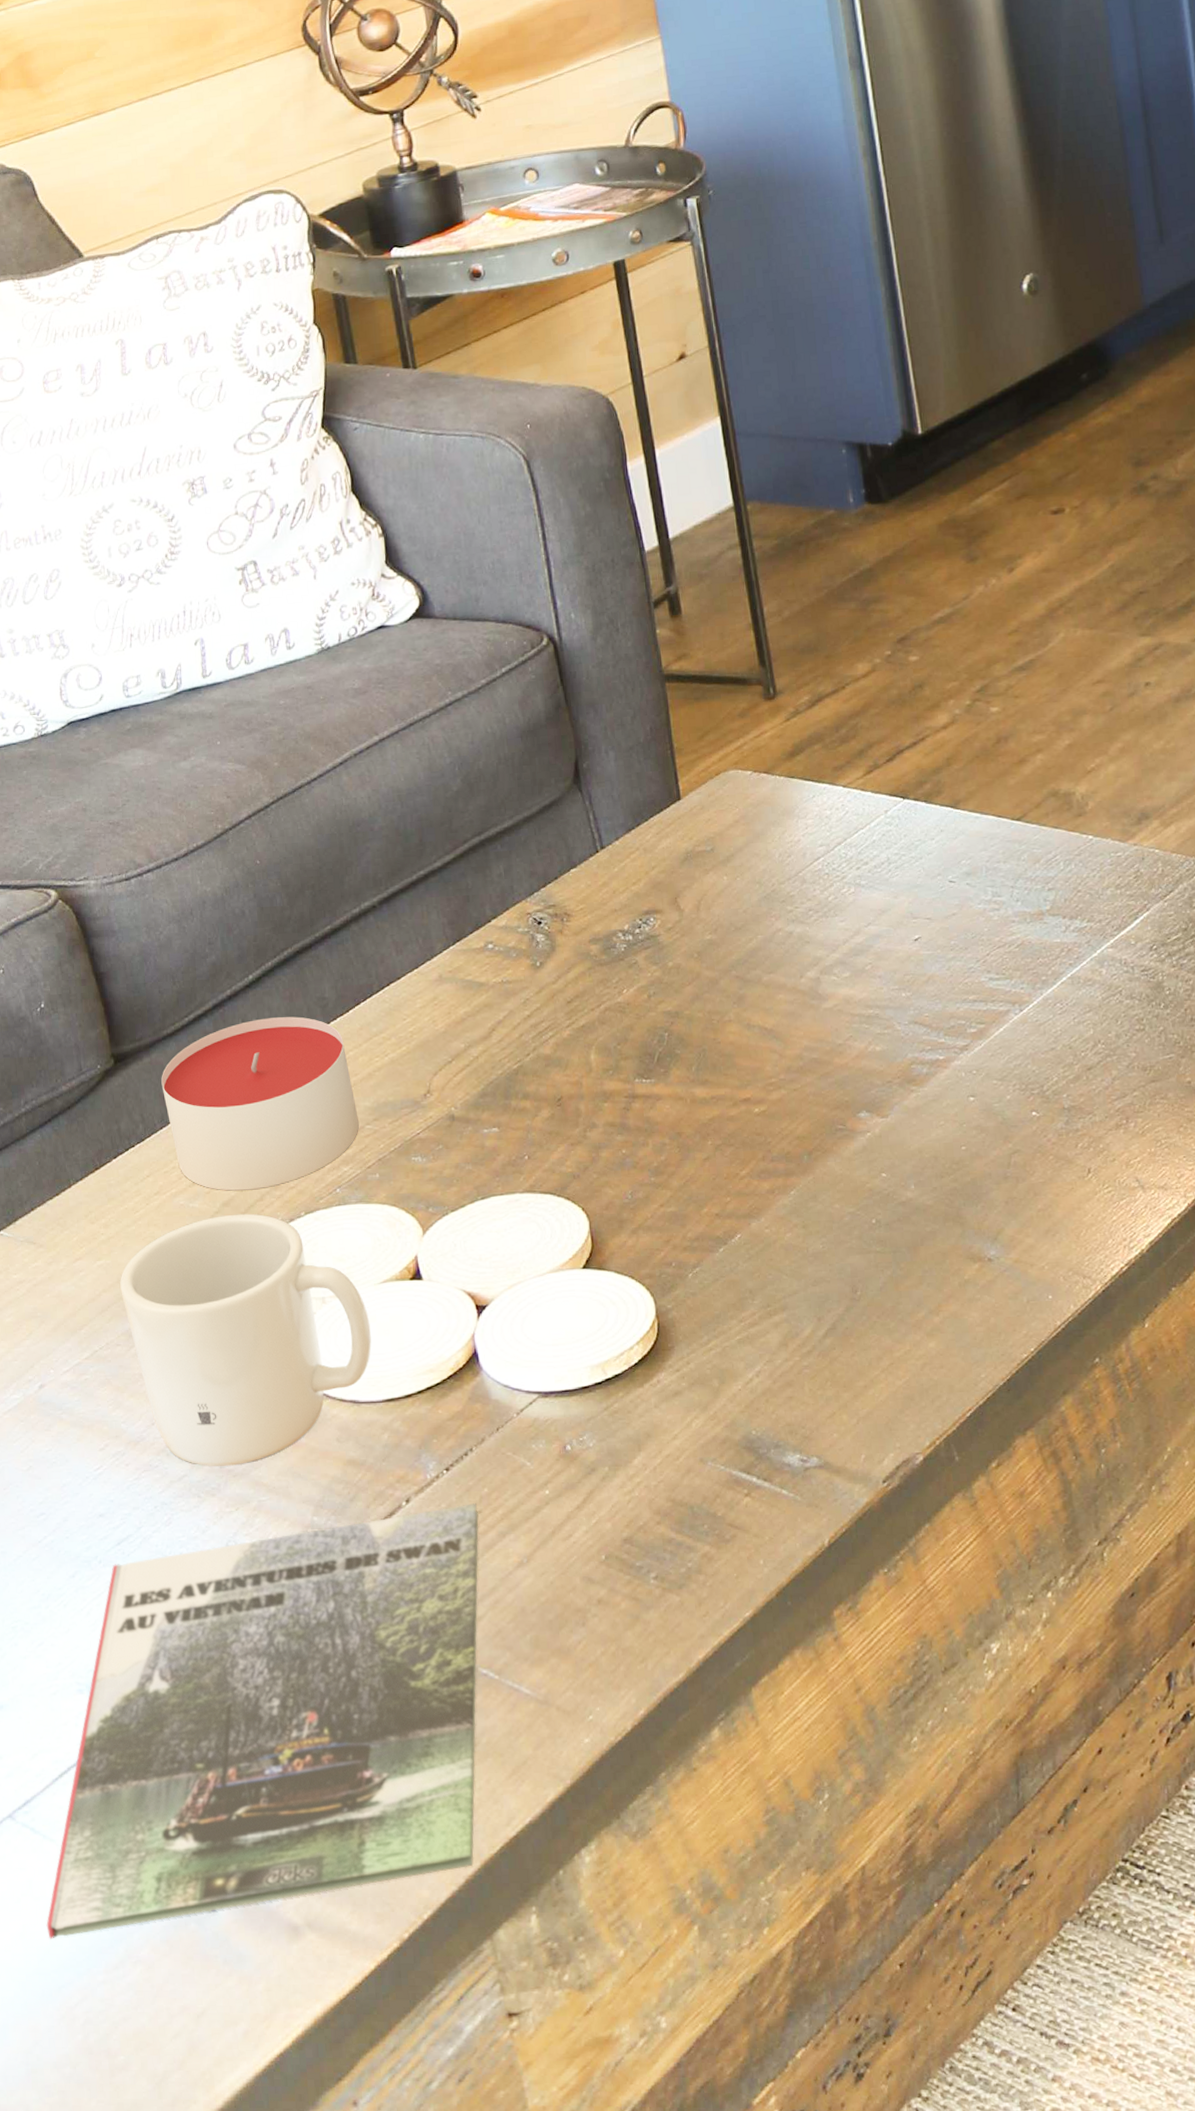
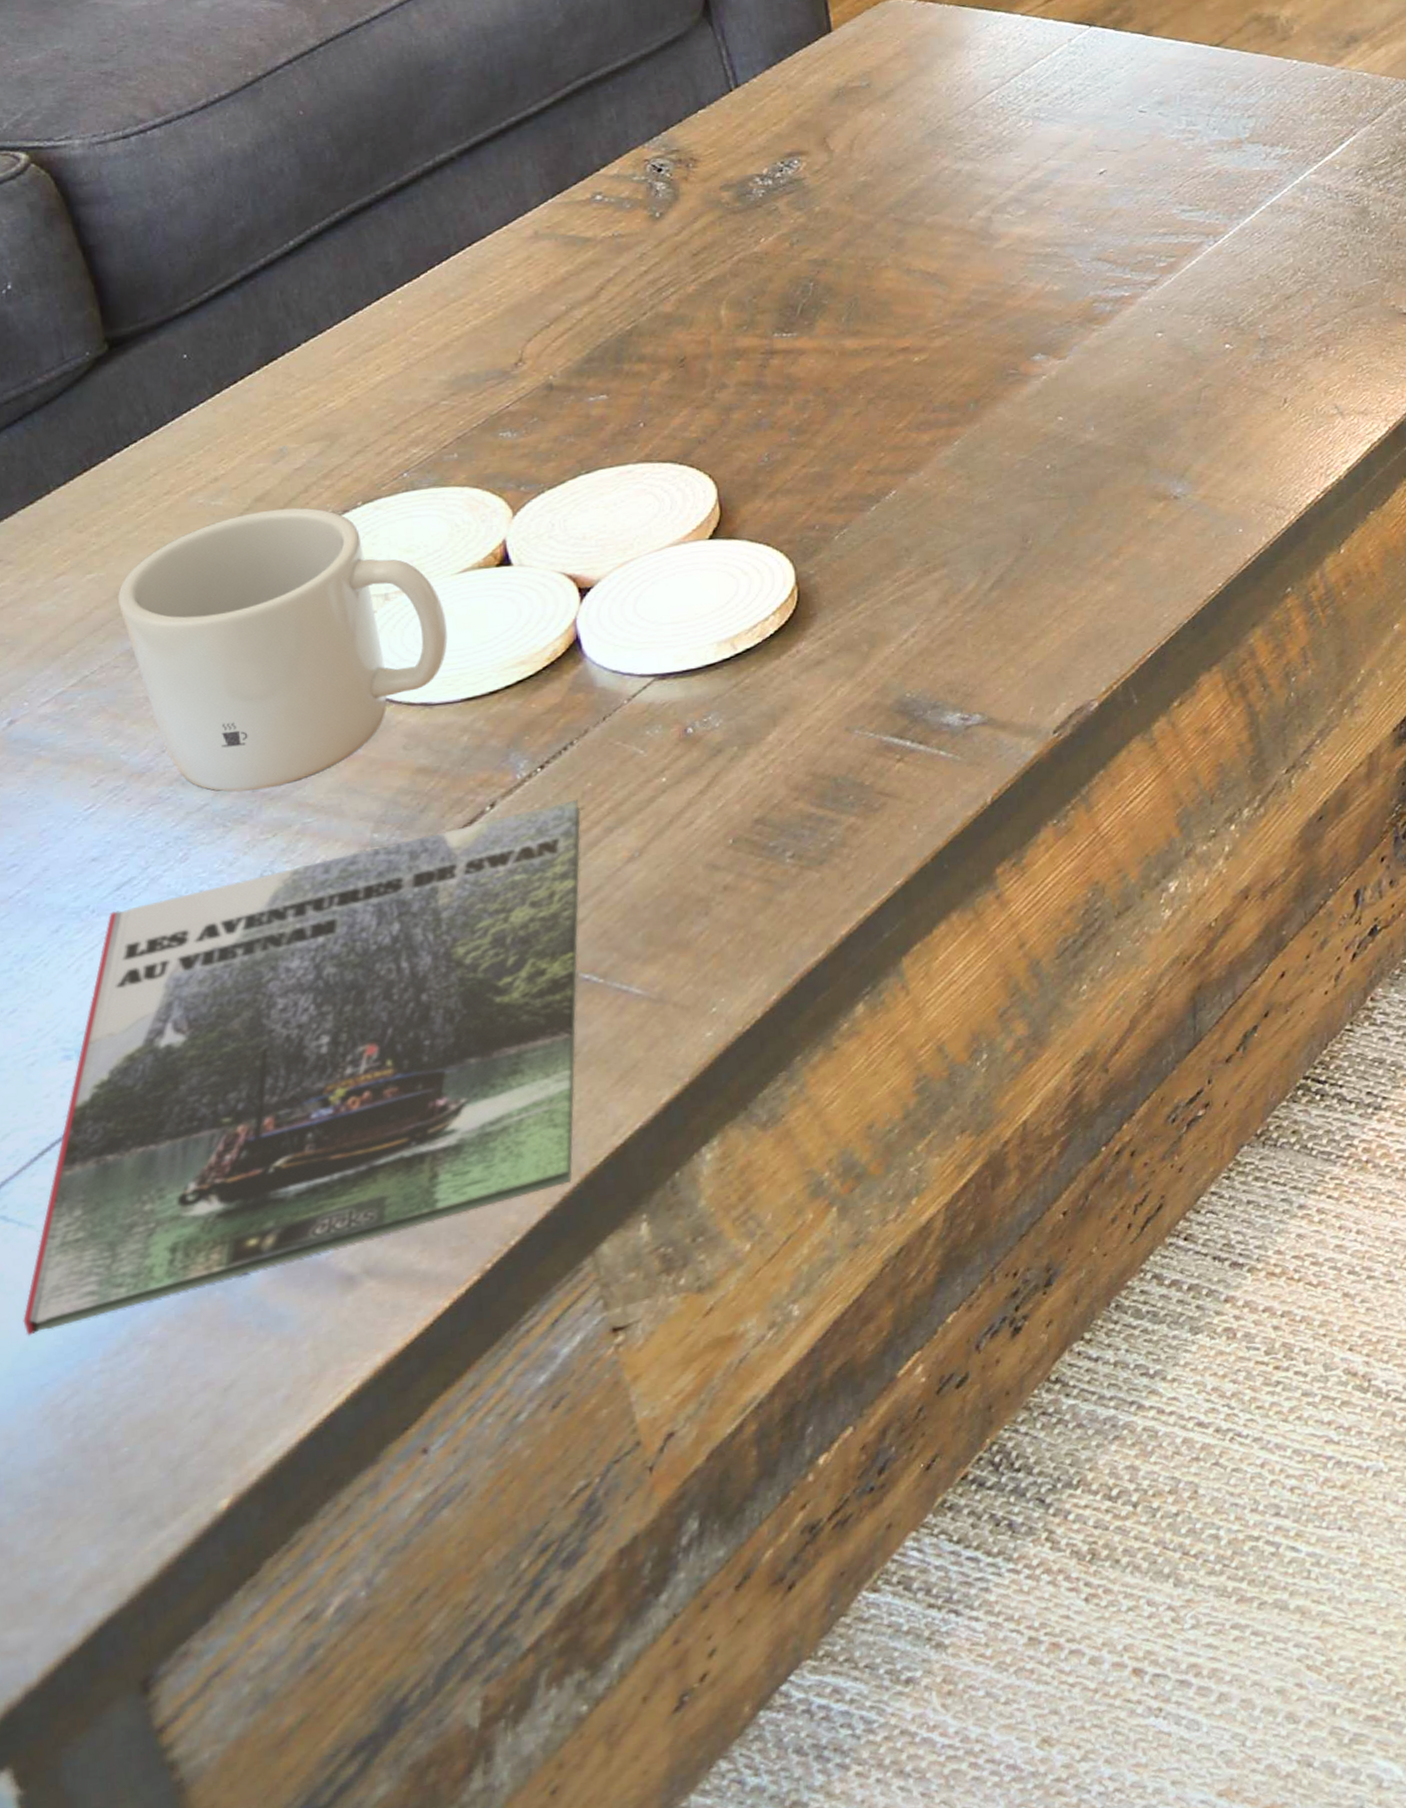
candle: present [161,1016,359,1191] -> none [172,285,432,485]

